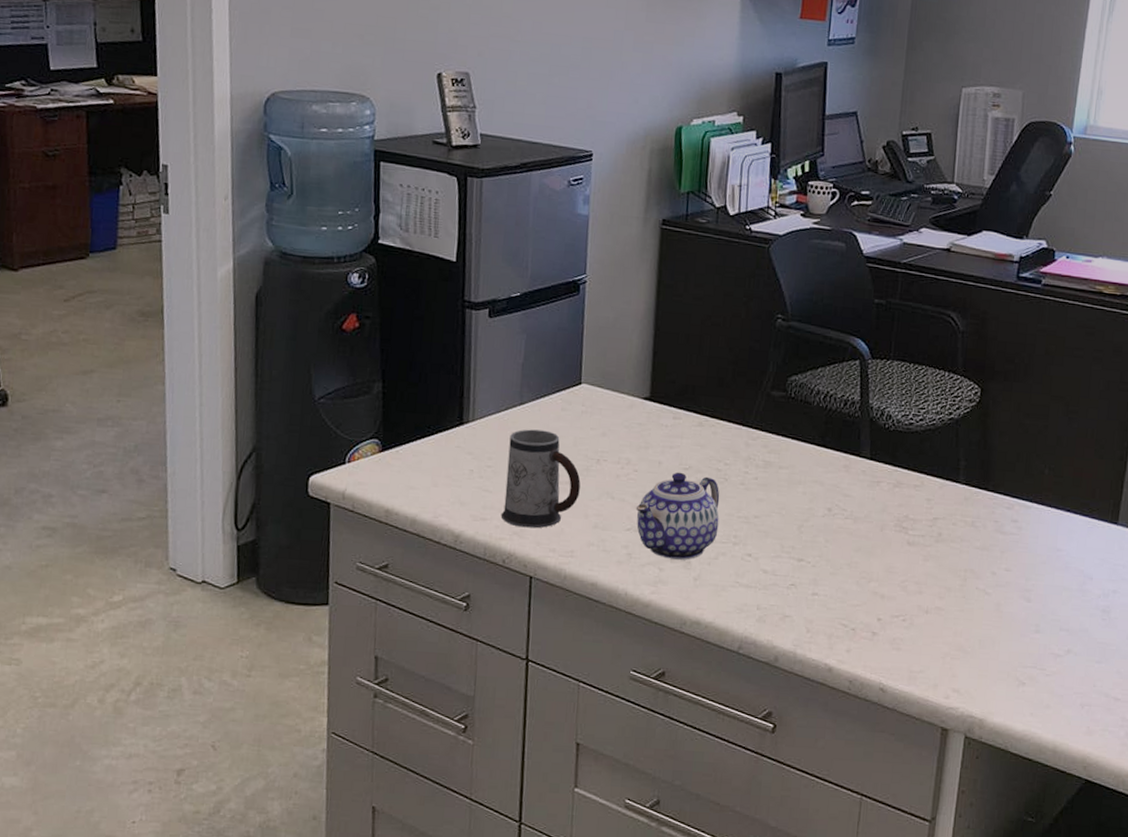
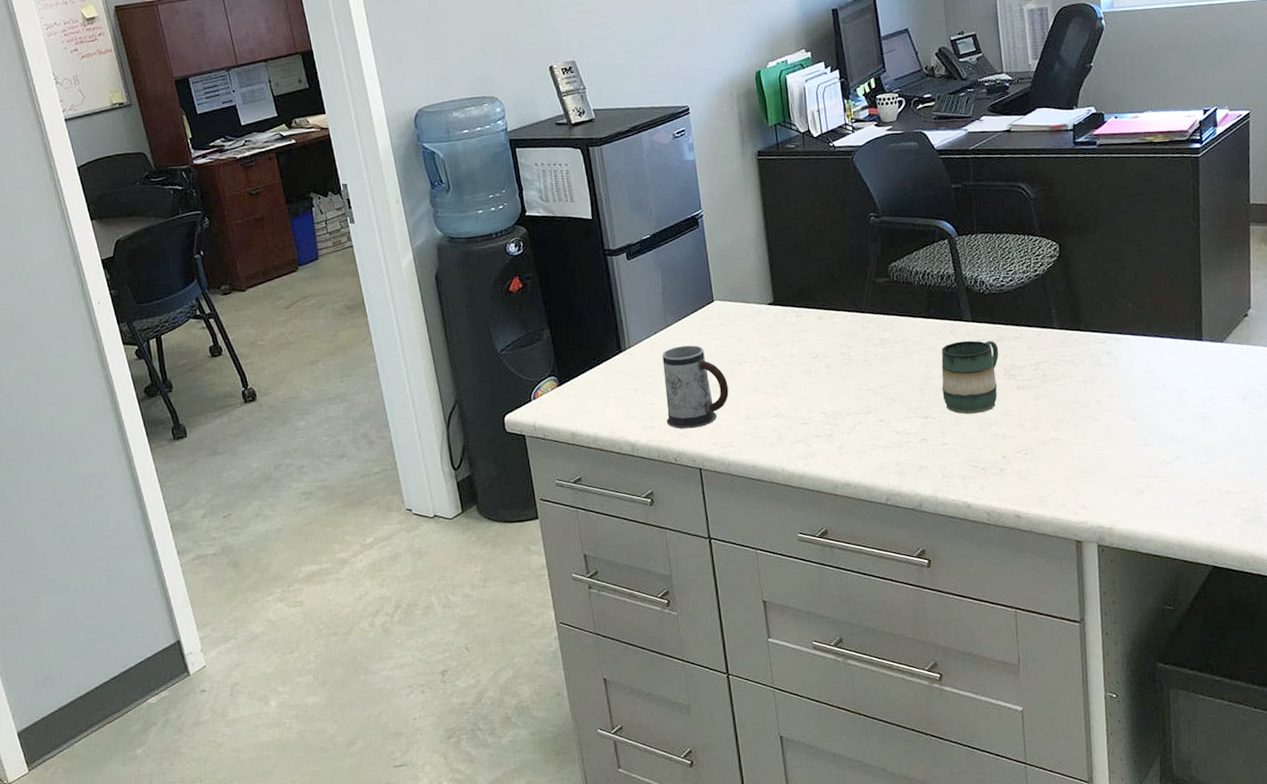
teapot: present [635,472,720,560] -> none [778,360,852,435]
mug: none [822,479,894,565] -> present [941,340,999,415]

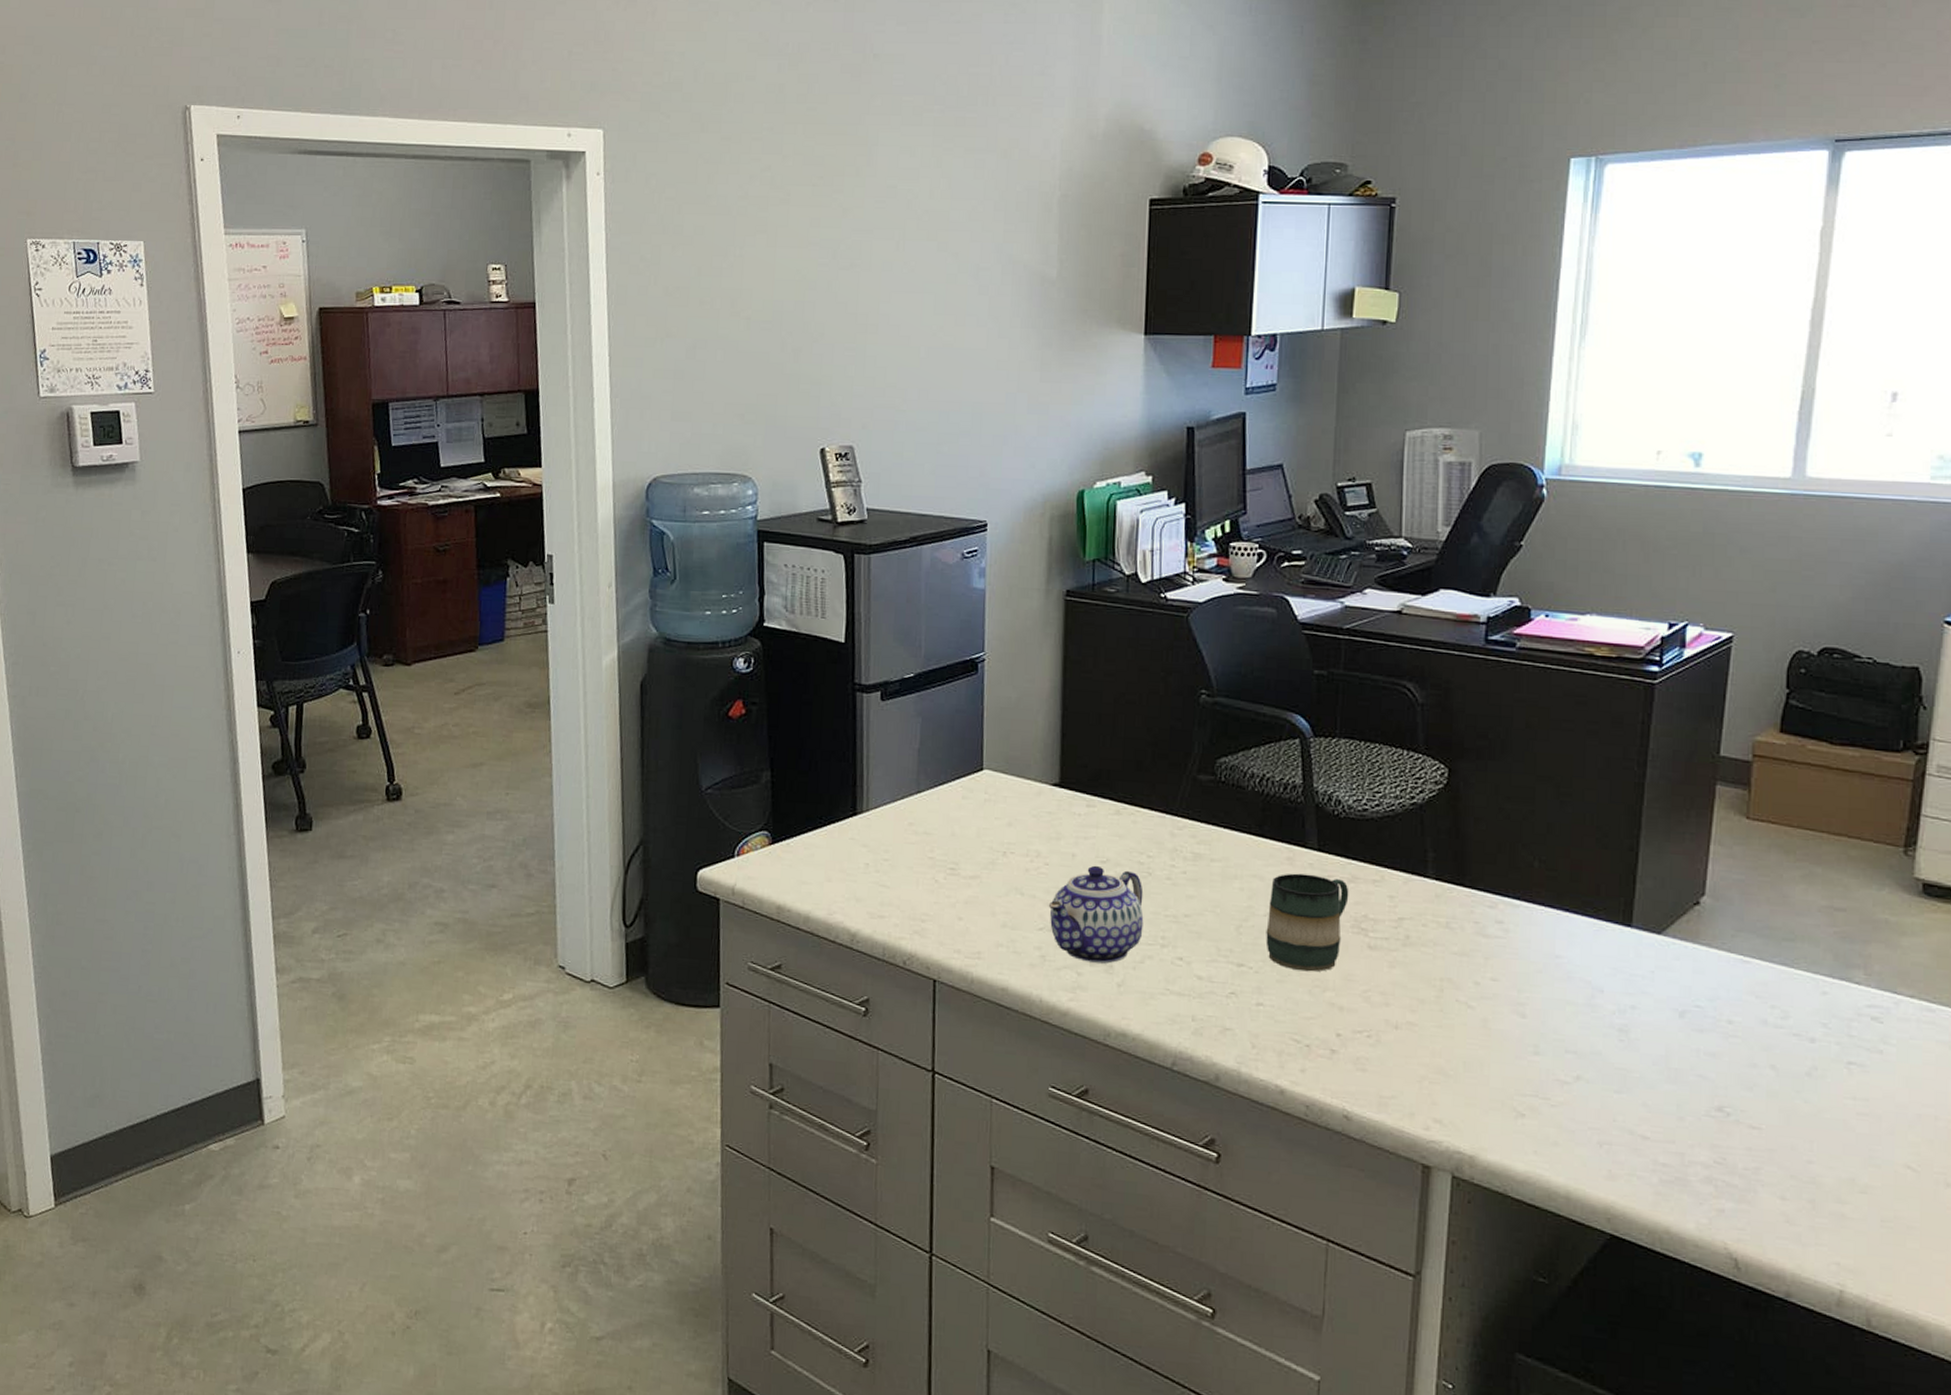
mug: present [662,345,729,429] -> none [900,819,986,927]
teapot: none [778,360,852,435] -> present [1048,865,1144,964]

